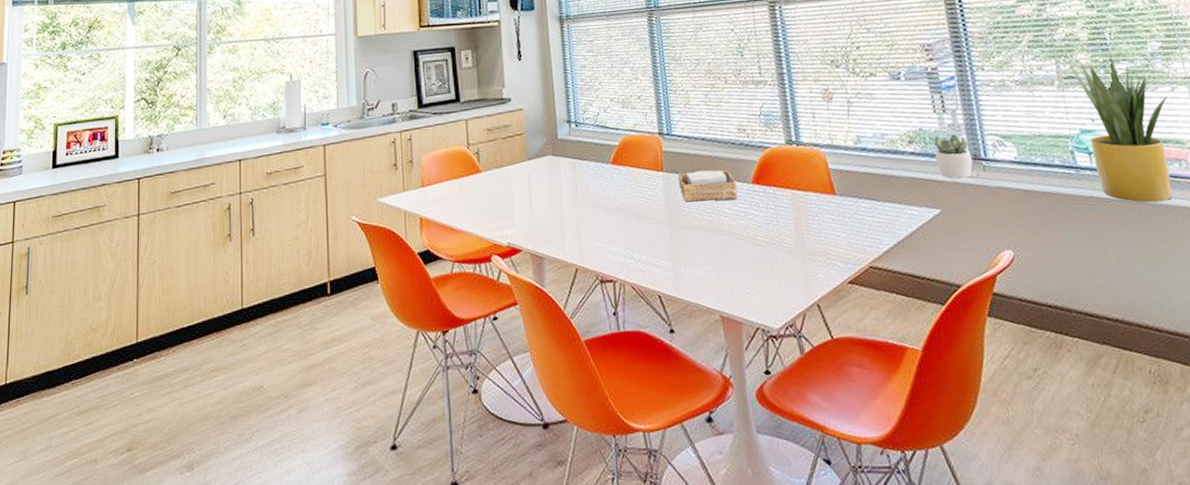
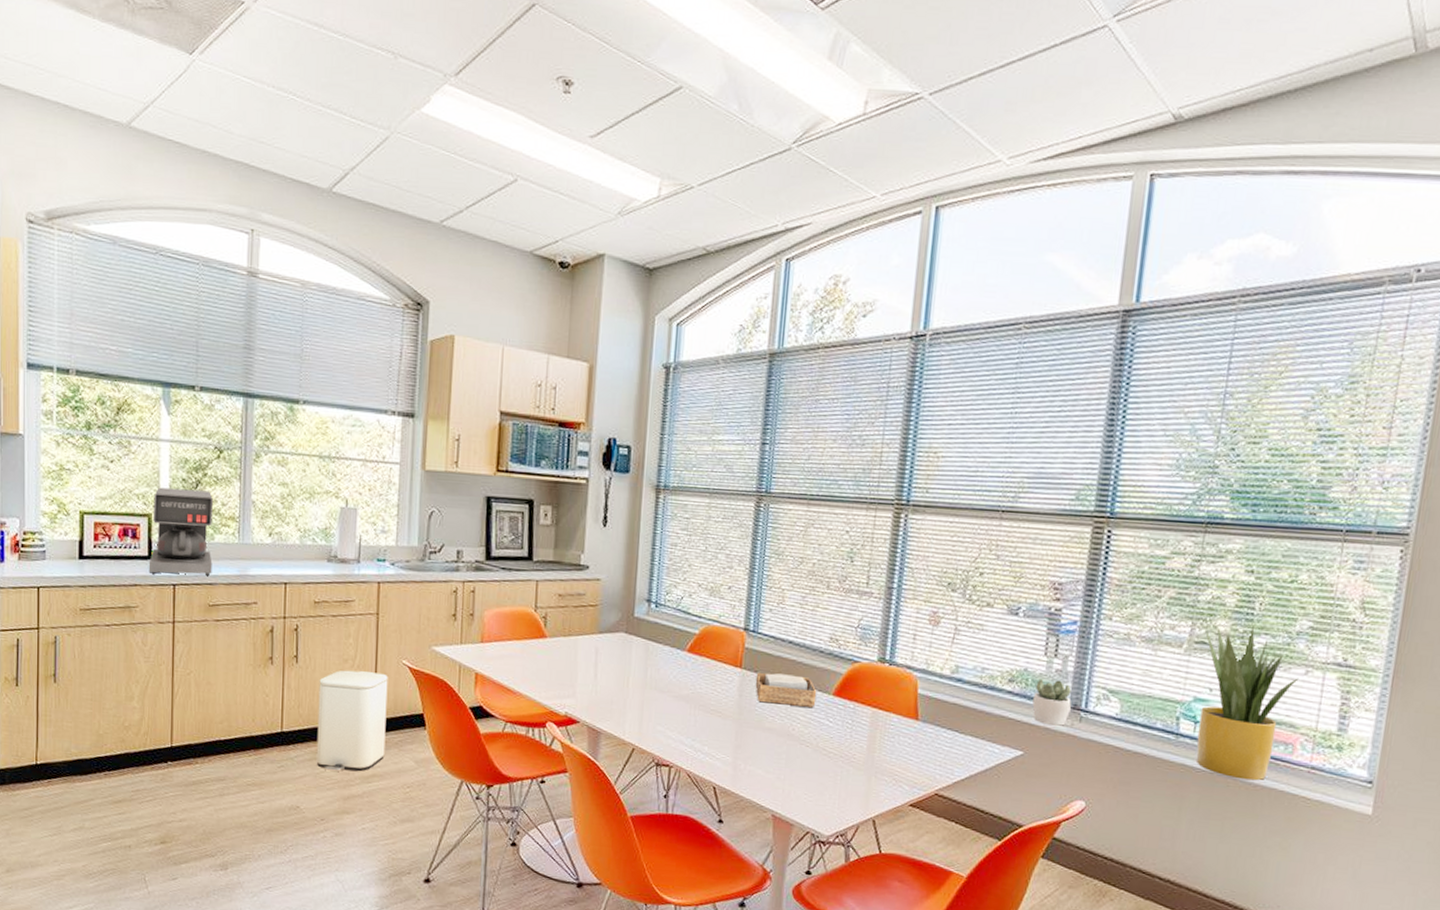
coffee maker: none [115,86,173,172] -> present [148,487,213,577]
pedal bin: none [275,233,342,342] -> present [316,670,388,771]

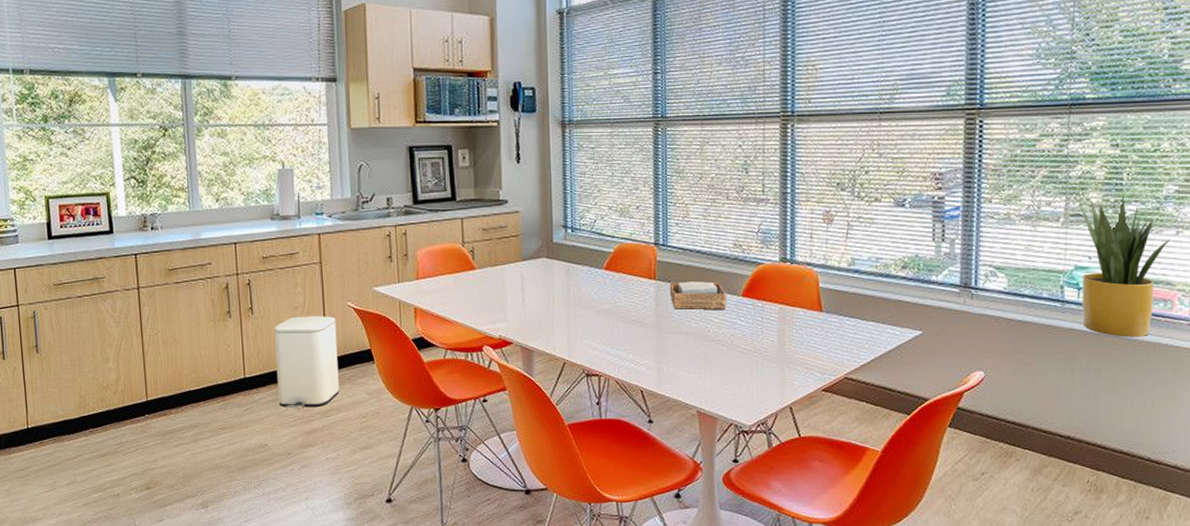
coffee maker: present [148,487,213,577] -> none [109,167,169,247]
succulent plant: present [1032,679,1072,727] -> none [926,262,962,306]

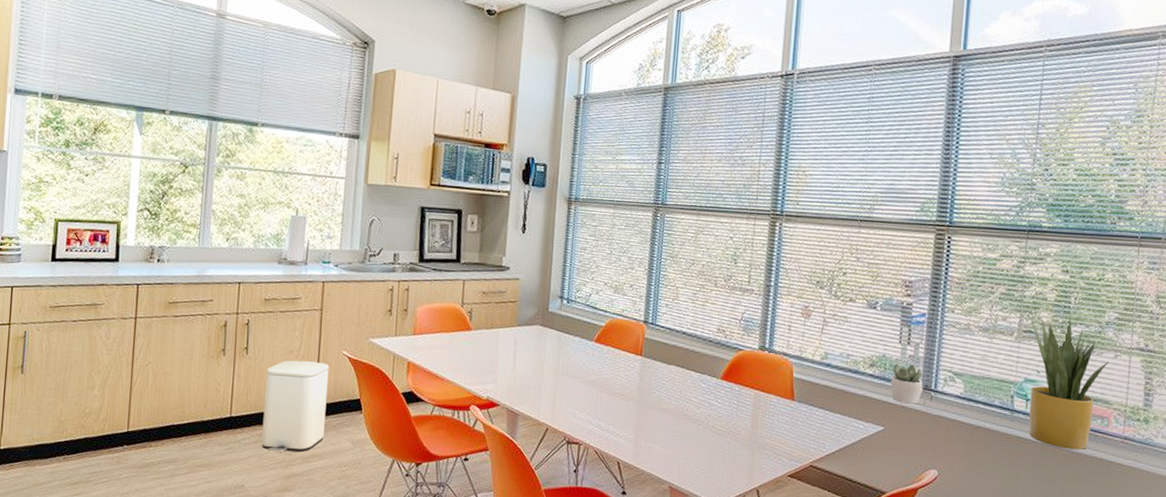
napkin holder: present [669,281,727,309] -> none [653,359,707,390]
succulent plant: none [926,262,962,306] -> present [890,363,923,405]

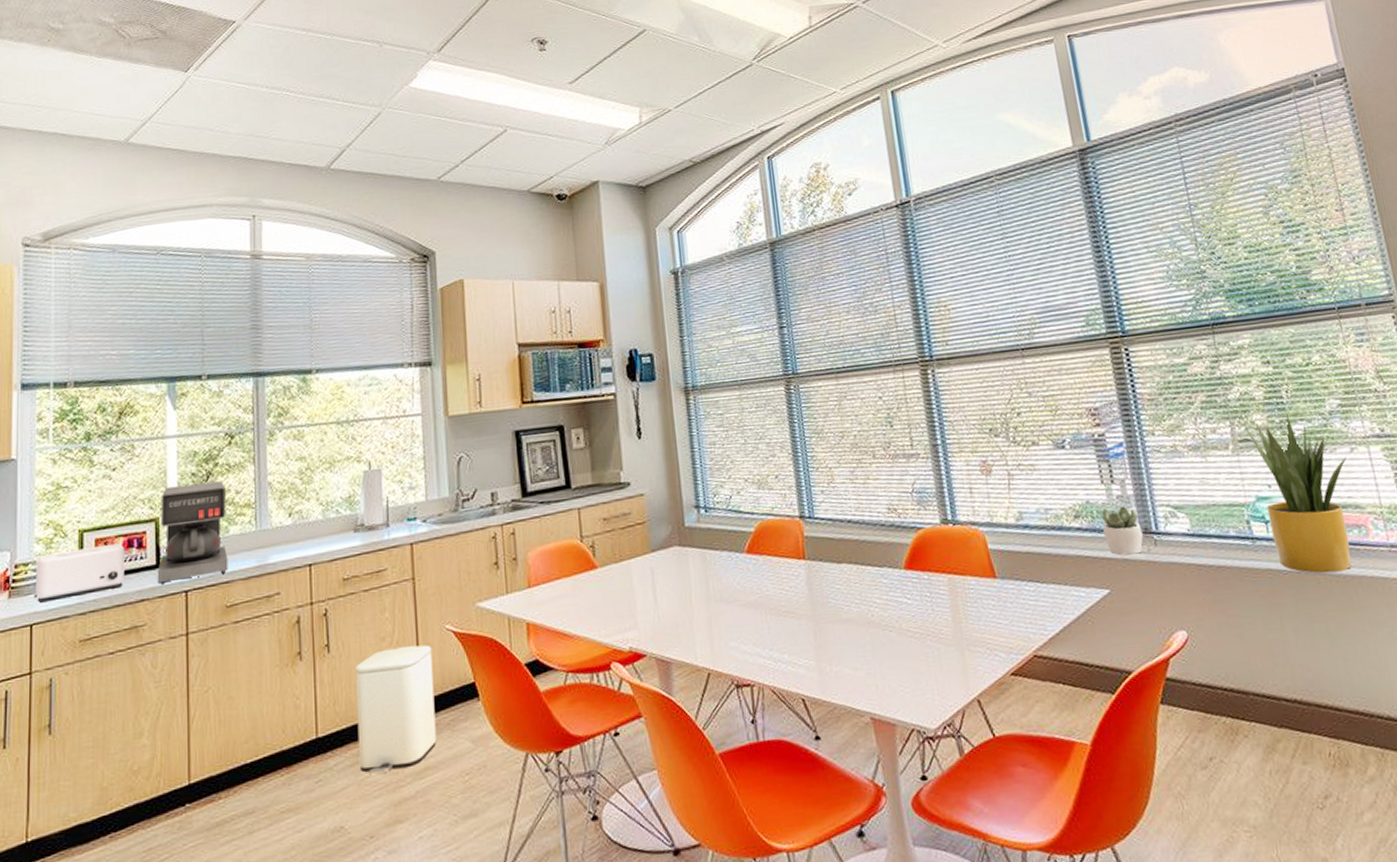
toaster: none [16,233,94,272] -> present [34,543,129,603]
coffee maker: none [115,198,177,277] -> present [157,481,228,585]

